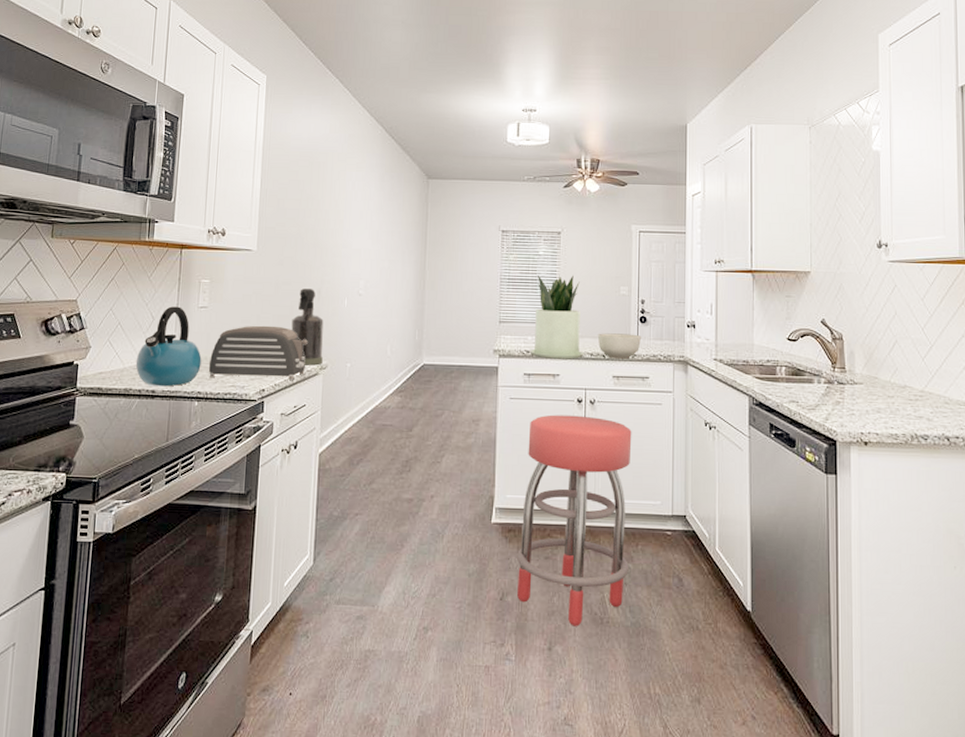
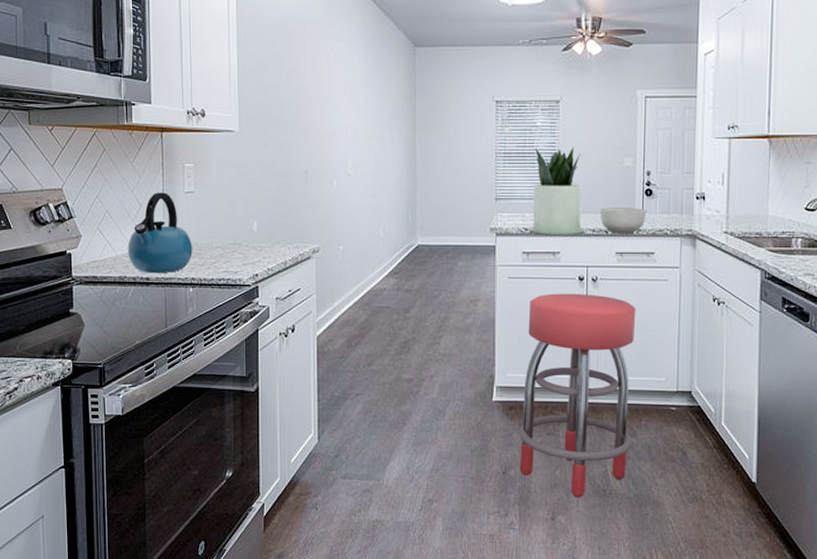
toaster: present [209,325,308,380] -> none [201,209,298,264]
spray bottle: present [291,288,324,366] -> none [280,170,314,249]

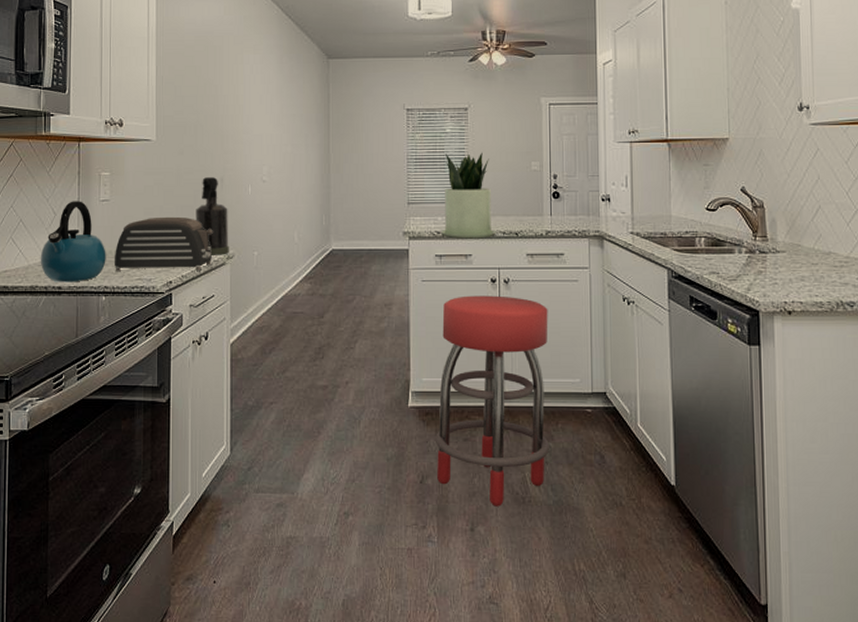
toaster: none [201,209,298,264] -> present [115,216,213,272]
spray bottle: none [280,170,314,249] -> present [196,177,229,255]
bowl: present [599,208,648,234] -> none [509,210,556,236]

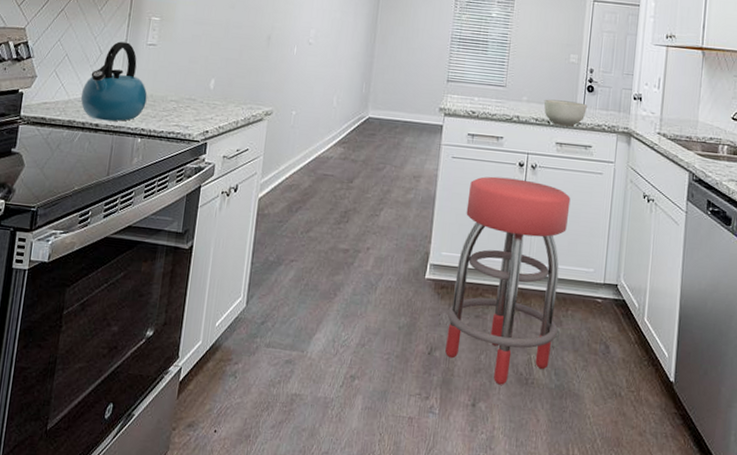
toaster: present [115,216,213,272] -> none [153,66,255,124]
spray bottle: present [196,177,229,255] -> none [239,33,272,111]
planter: present [440,152,497,239] -> none [475,37,530,123]
bowl: none [509,210,556,236] -> present [543,99,588,127]

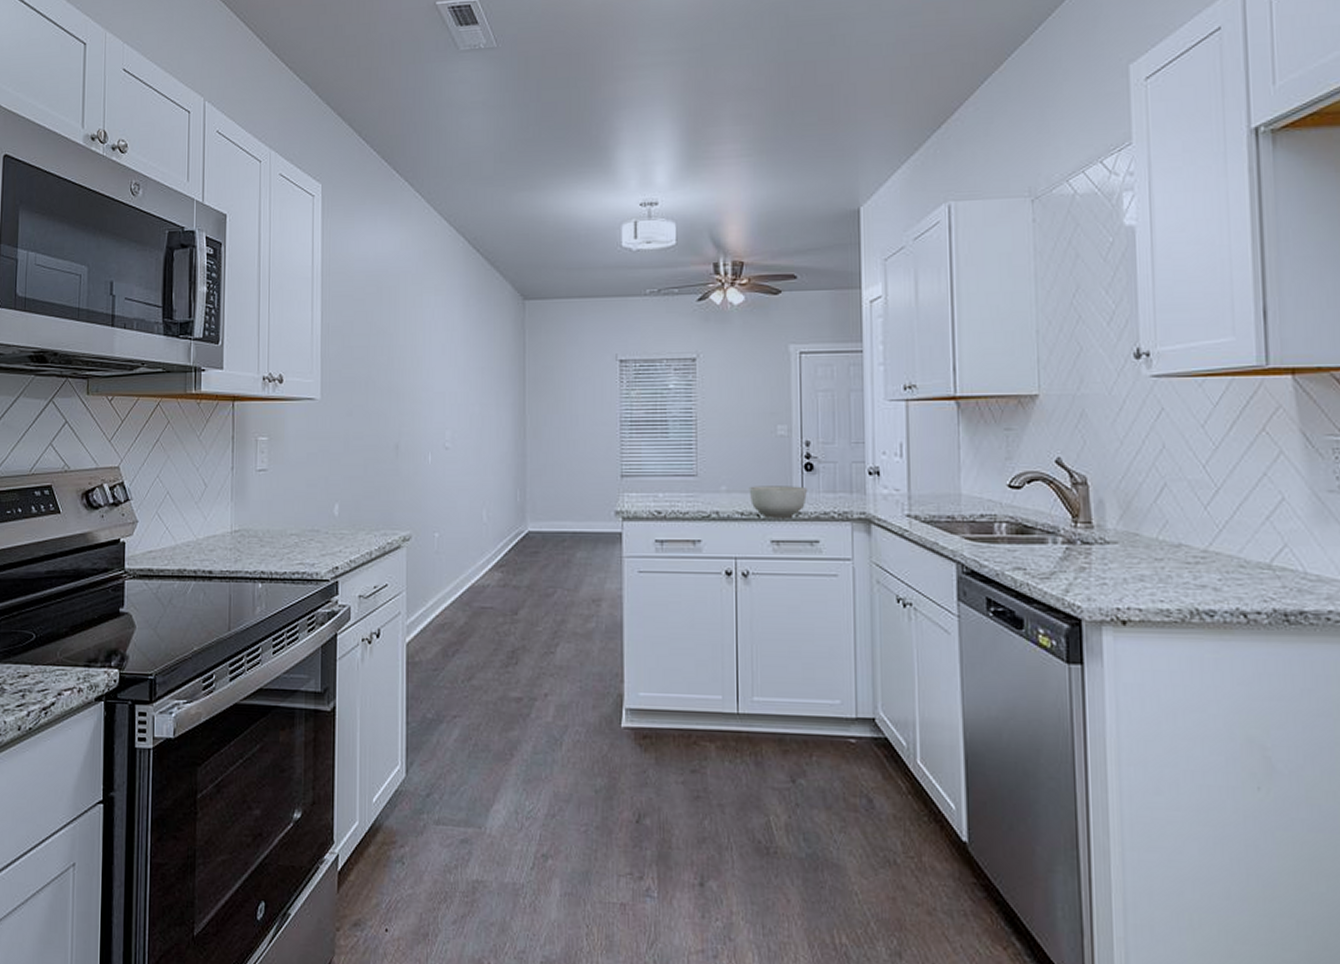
kettle: present [80,41,147,121] -> none [188,470,263,566]
stool: present [445,176,571,385] -> none [656,591,802,857]

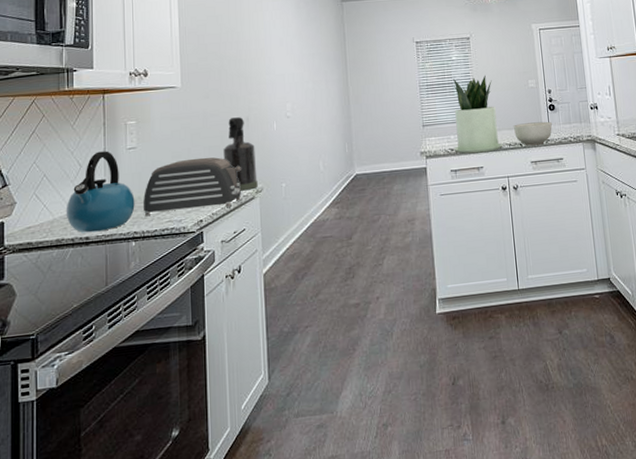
kettle: none [188,470,263,566] -> present [66,151,135,233]
toaster: none [273,490,386,555] -> present [144,157,241,217]
spray bottle: none [366,443,405,537] -> present [223,117,258,191]
planter: none [661,413,733,521] -> present [453,75,503,154]

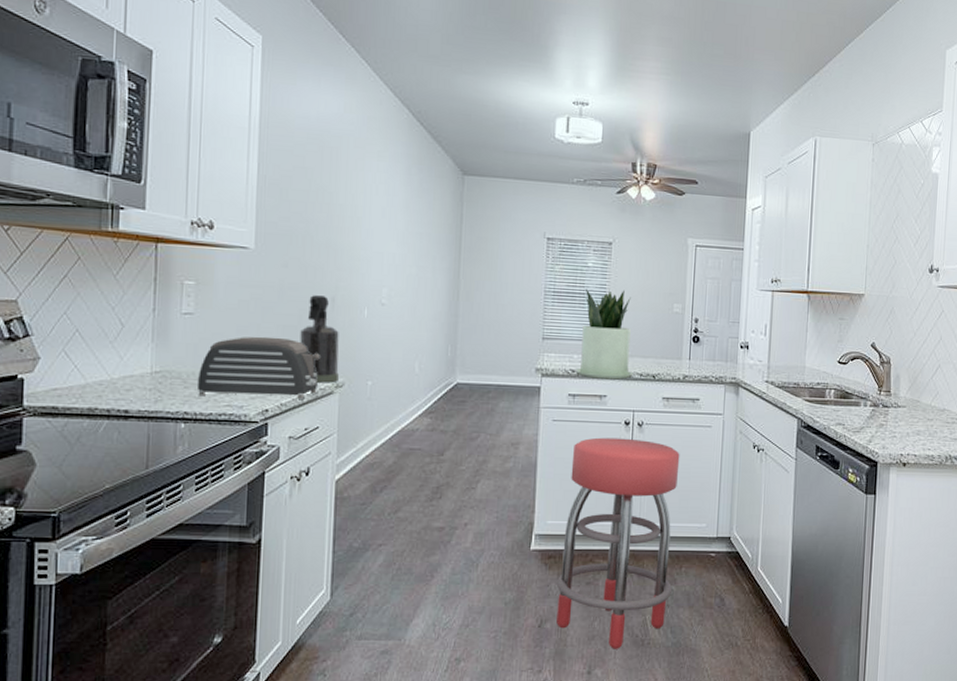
kettle: present [66,151,135,233] -> none [101,311,188,406]
stool: none [461,201,567,397] -> present [556,437,680,649]
bowl: present [513,121,553,146] -> none [648,352,694,380]

